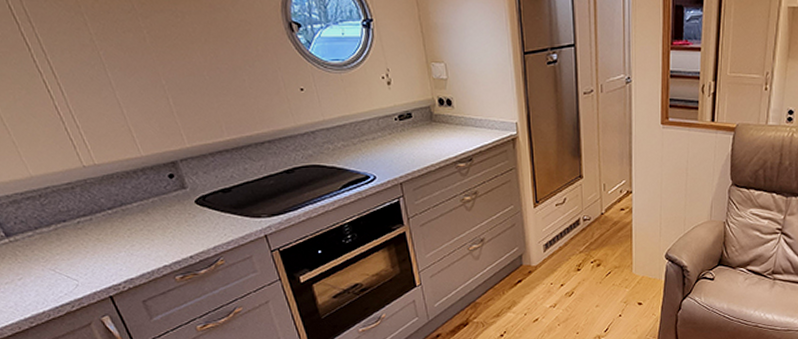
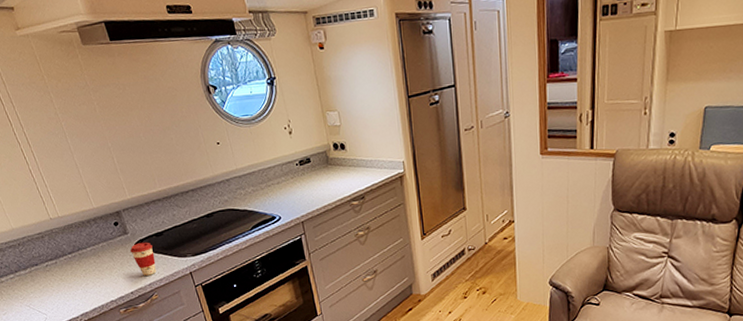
coffee cup: none [188,198,223,238] -> present [129,242,157,276]

